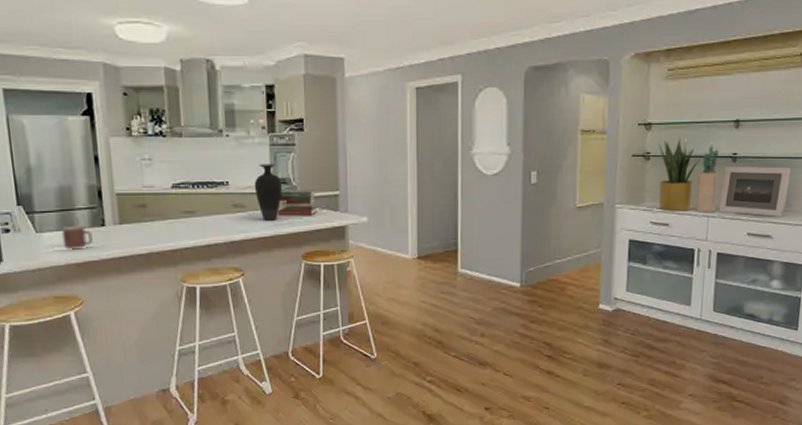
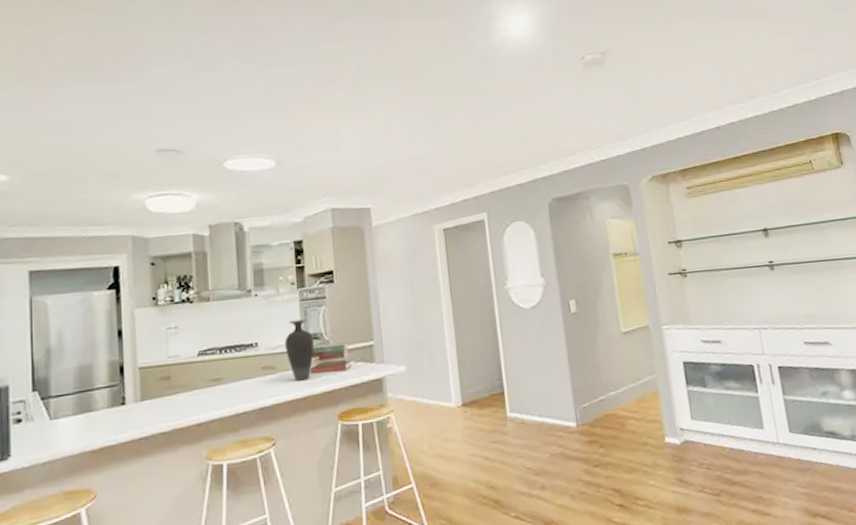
mug: present [61,225,93,251] -> none [78,406,111,437]
planter: present [658,137,700,212] -> none [692,251,740,328]
vase: present [695,144,719,214] -> none [738,254,766,326]
picture frame: present [718,166,791,217] -> none [764,270,837,323]

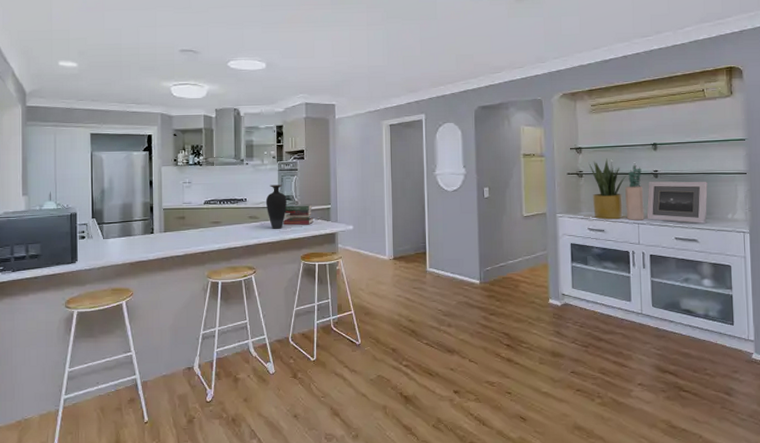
planter: none [692,251,740,328] -> present [588,158,626,220]
vase: none [738,254,766,326] -> present [625,163,644,221]
picture frame: none [764,270,837,323] -> present [646,181,708,224]

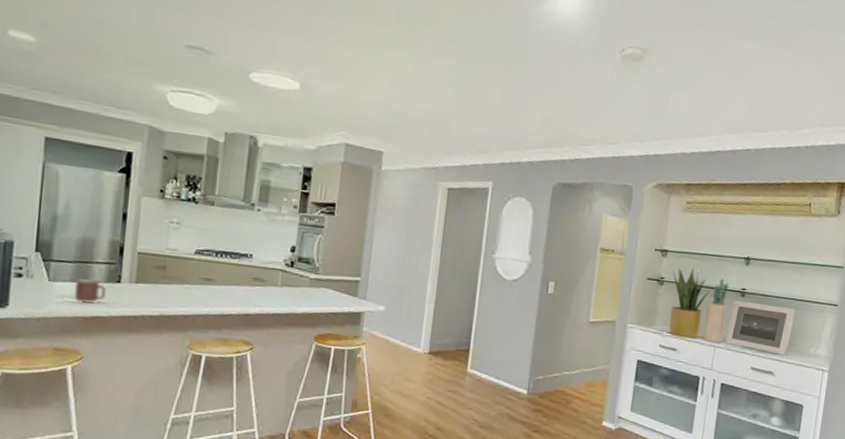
mug: none [122,233,144,253] -> present [74,278,106,304]
vase: present [265,184,287,229] -> none [277,241,305,299]
books: present [283,204,313,225] -> none [297,269,337,299]

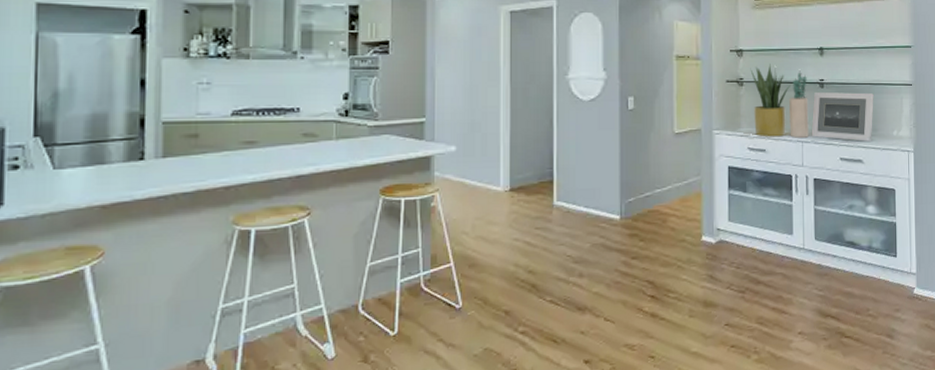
mug: present [74,278,106,304] -> none [87,159,126,191]

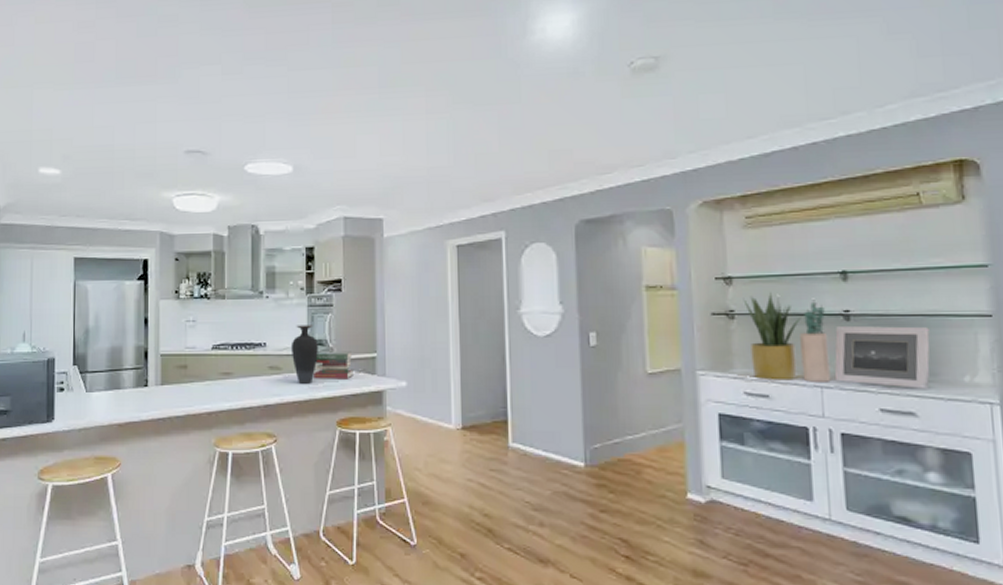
vase: none [329,88,361,152] -> present [290,325,318,384]
books: none [355,116,400,146] -> present [314,351,353,379]

